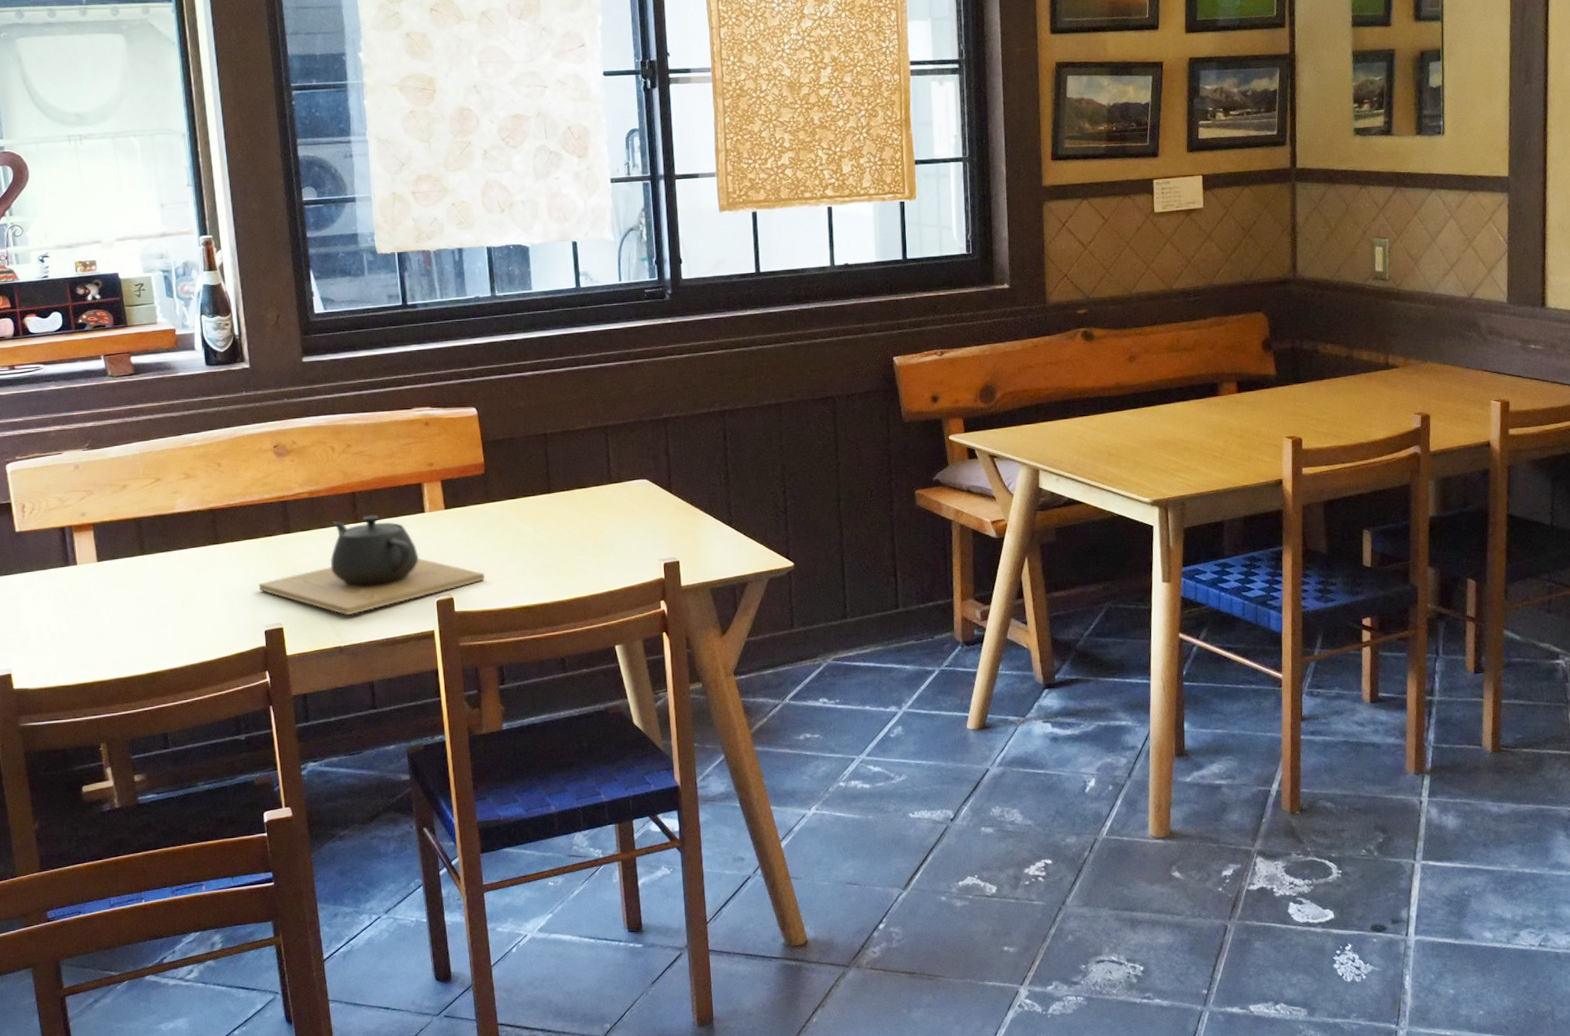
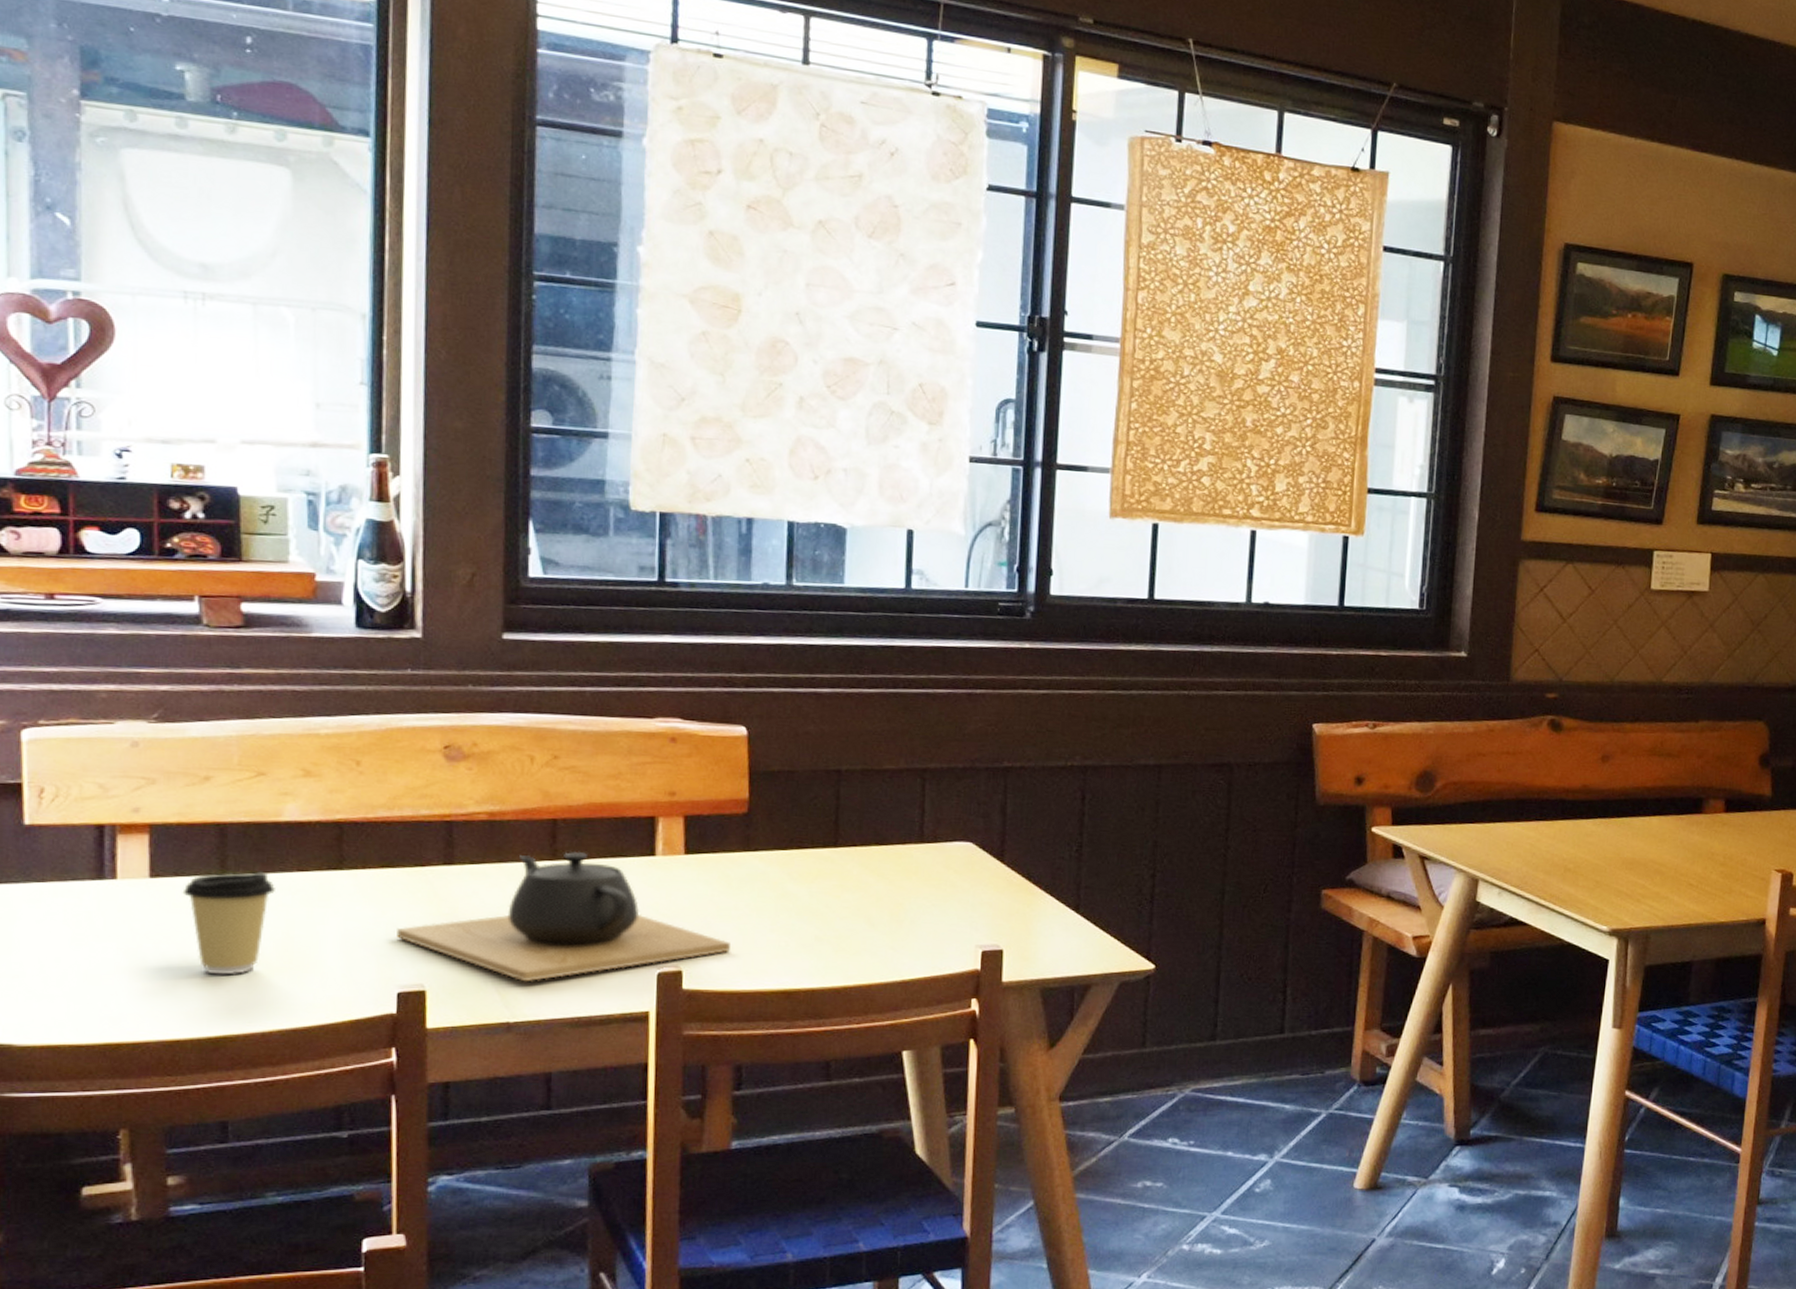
coffee cup: none [119,550,177,628] -> present [182,871,275,975]

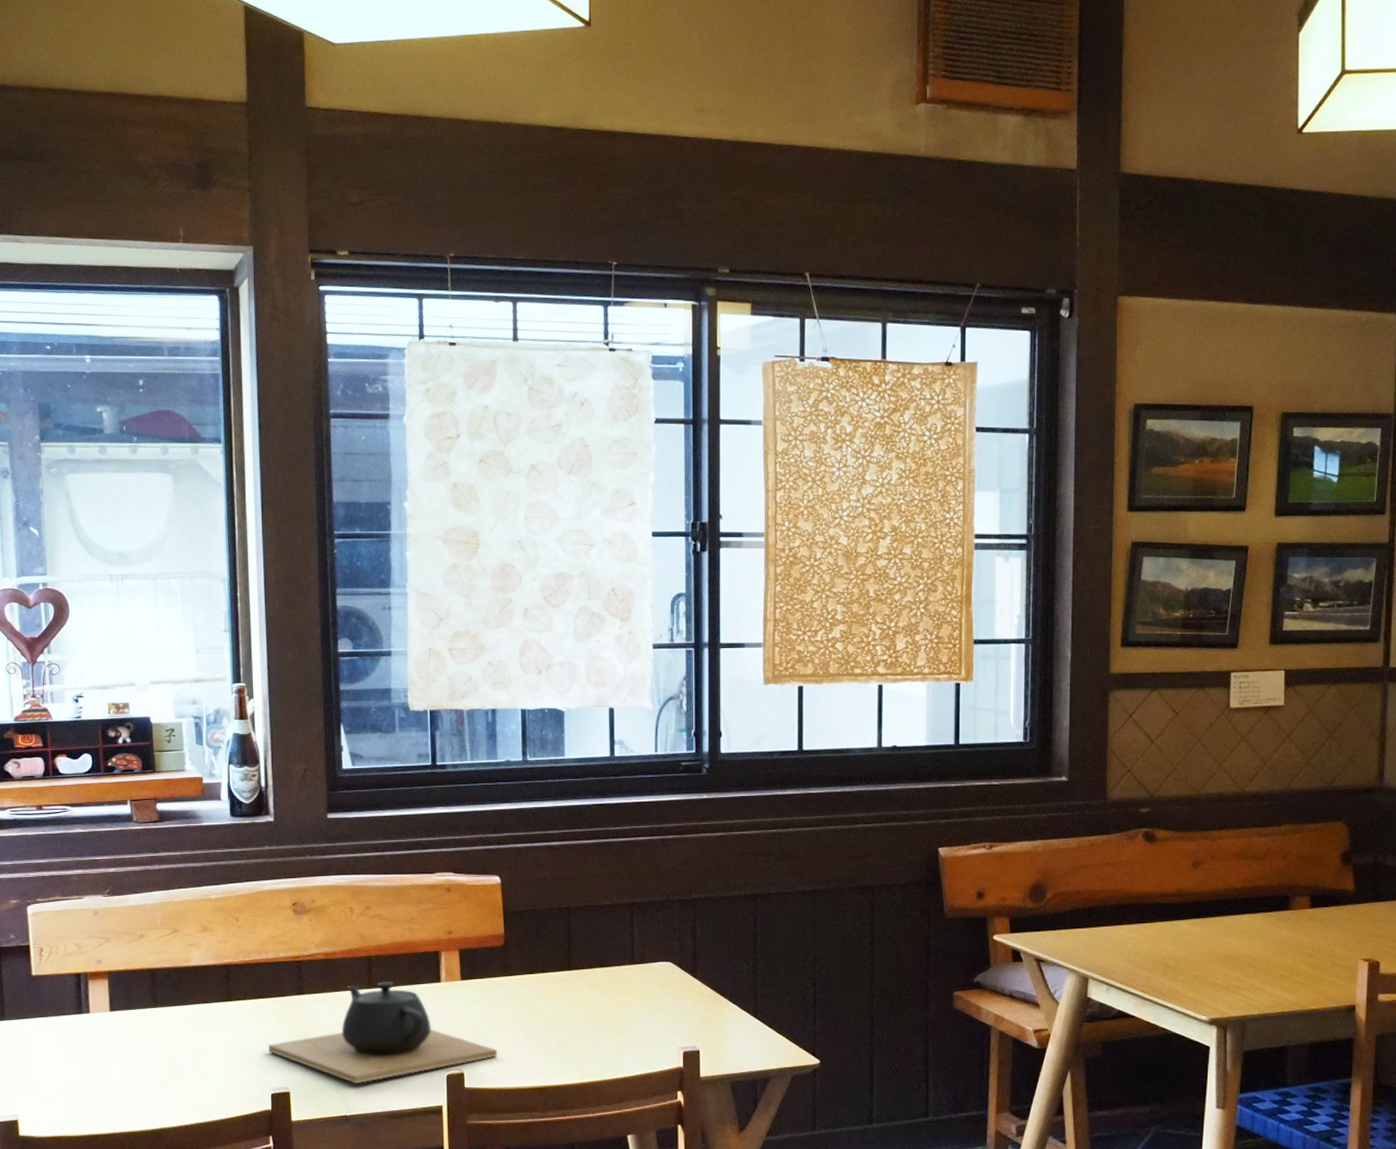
coffee cup: present [182,871,275,975] -> none [130,1004,189,1083]

